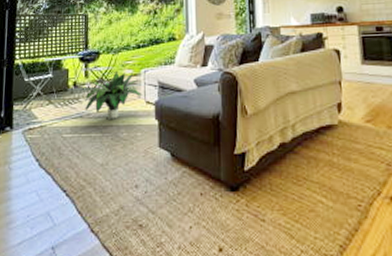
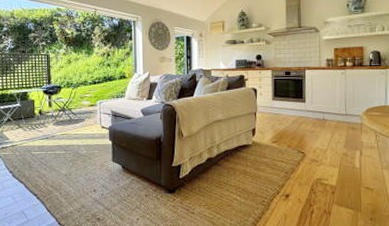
potted plant: present [85,70,143,120] -> none [50,101,99,140]

